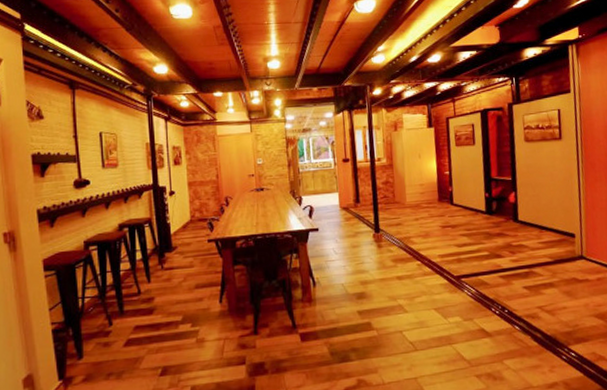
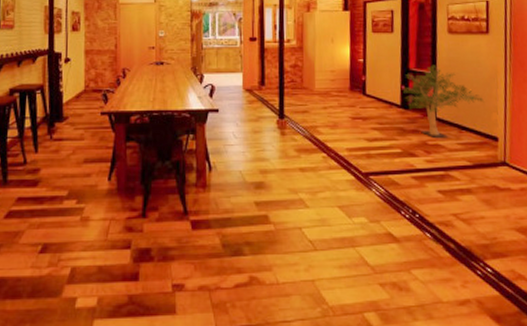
potted tree: none [487,172,561,239] -> present [403,65,484,137]

